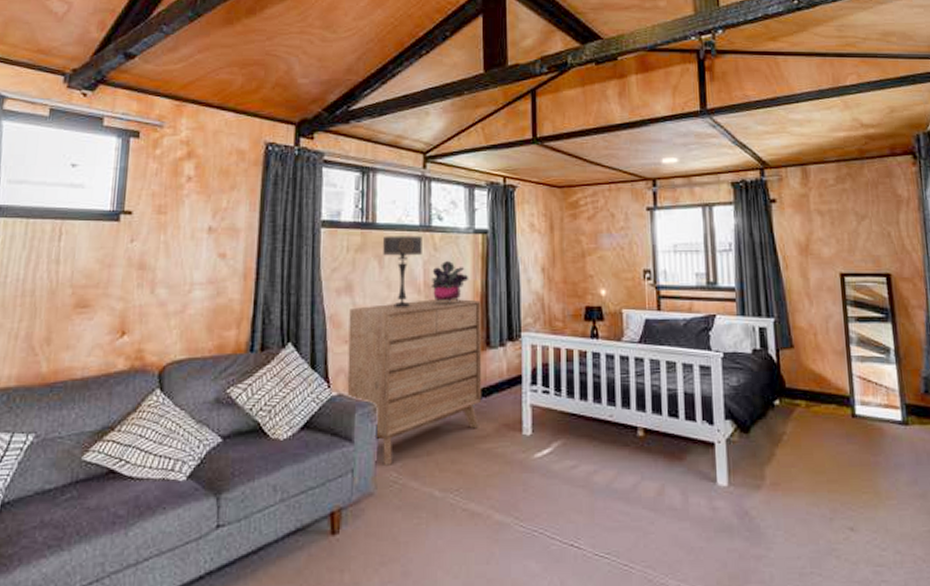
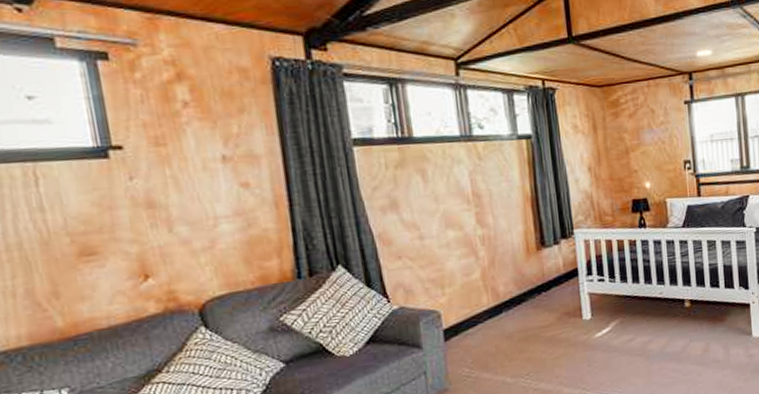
dresser: present [347,299,482,465] -> none [398,204,543,364]
table lamp: present [383,235,422,309] -> none [423,146,467,220]
potted plant: present [430,261,469,304] -> none [479,169,518,212]

